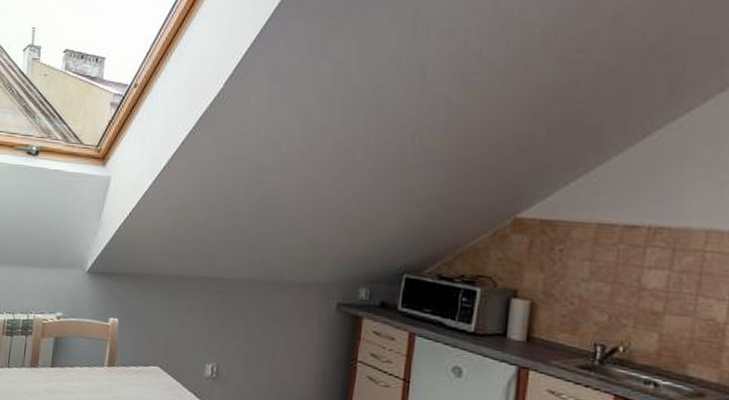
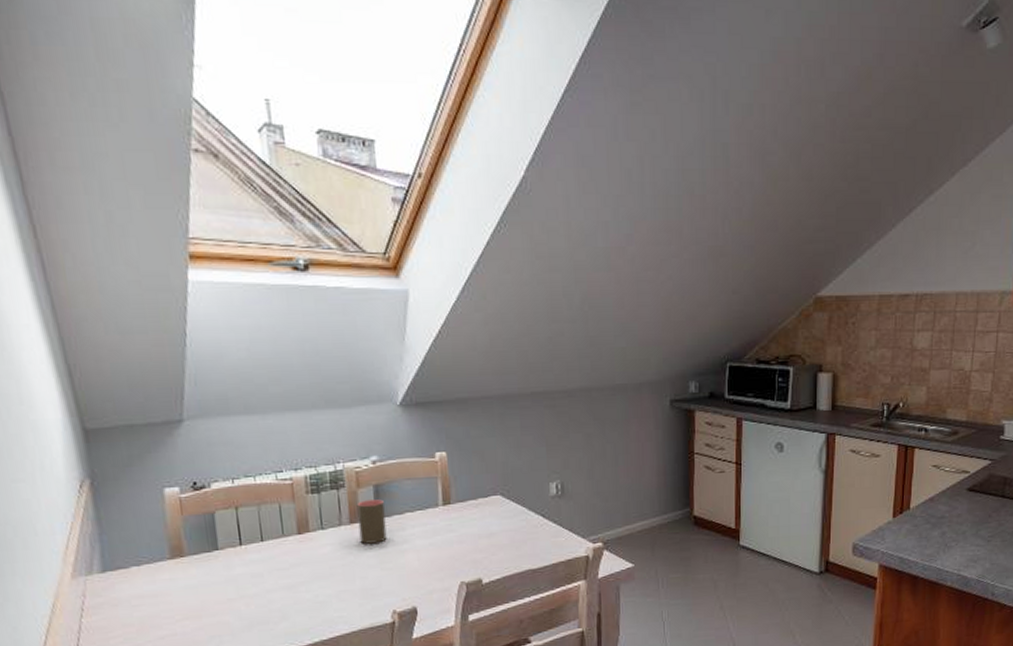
cup: none [35,349,60,389] -> present [356,499,387,544]

